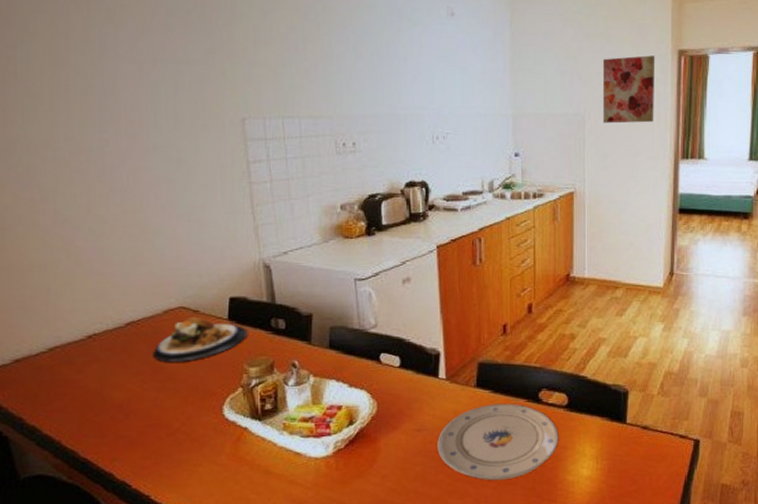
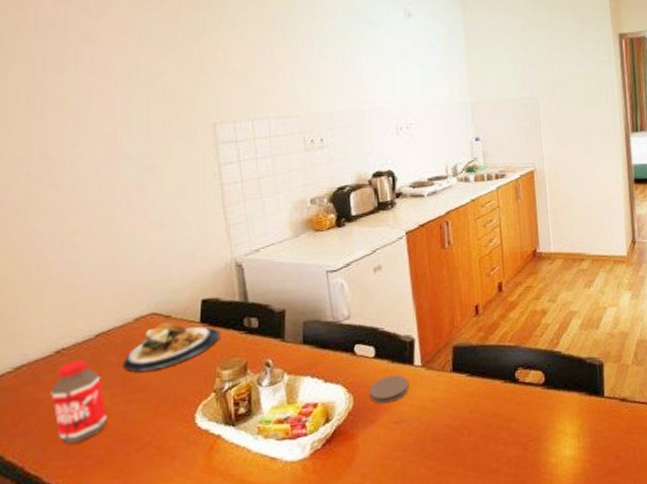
bottle: none [84,347,138,423] -> present [50,360,107,444]
coaster: none [393,386,432,411] -> present [369,375,408,404]
plate: present [437,403,559,481] -> none [416,385,539,470]
wall art: present [602,55,656,124] -> none [551,40,603,105]

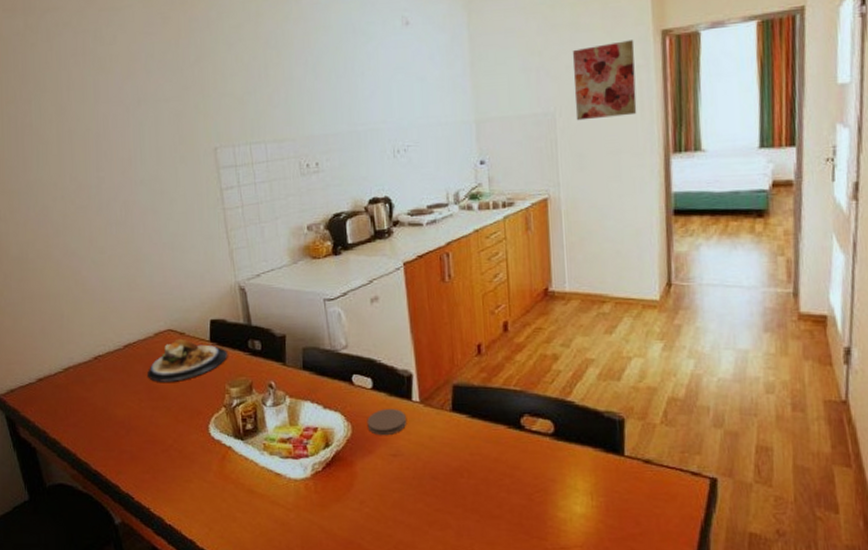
bottle: present [50,360,107,444] -> none [92,367,137,438]
wall art: none [551,40,603,105] -> present [573,40,637,121]

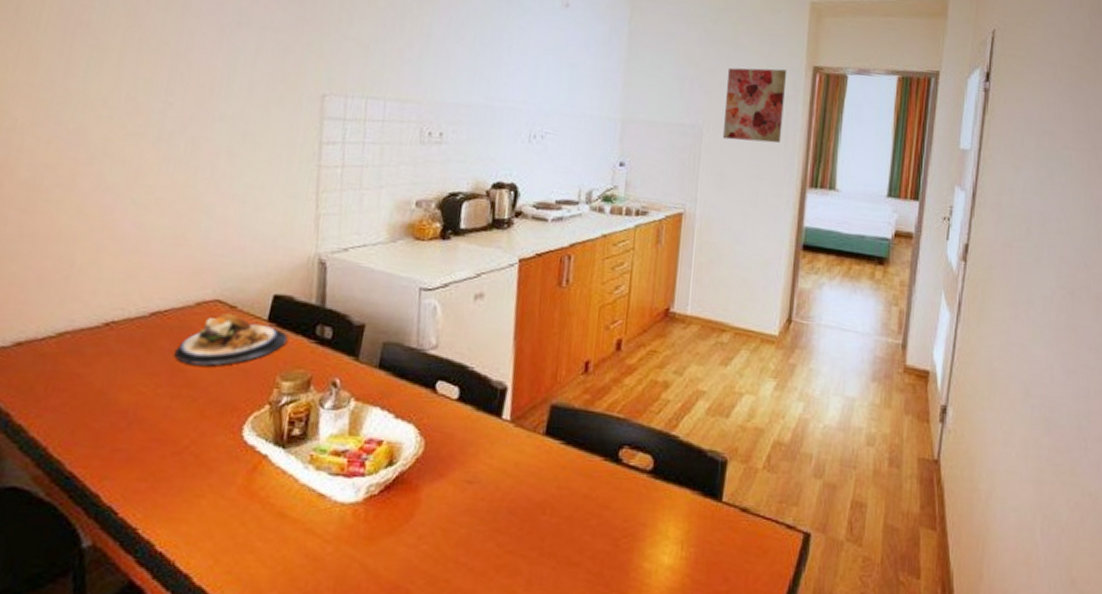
coaster: present [367,409,406,435] -> none [443,425,492,457]

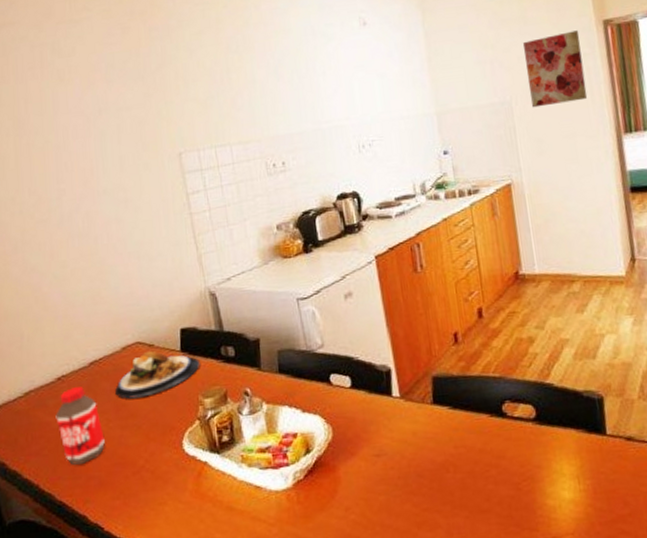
bottle: none [90,338,148,432] -> present [55,387,105,465]

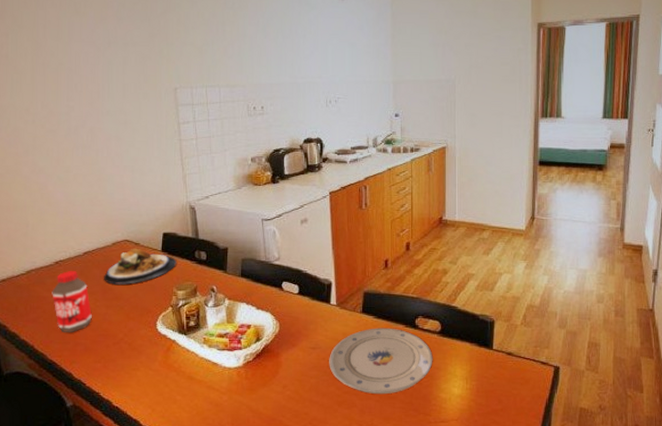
plate: none [398,419,532,509] -> present [329,328,433,395]
wall art: present [523,30,588,108] -> none [470,29,517,88]

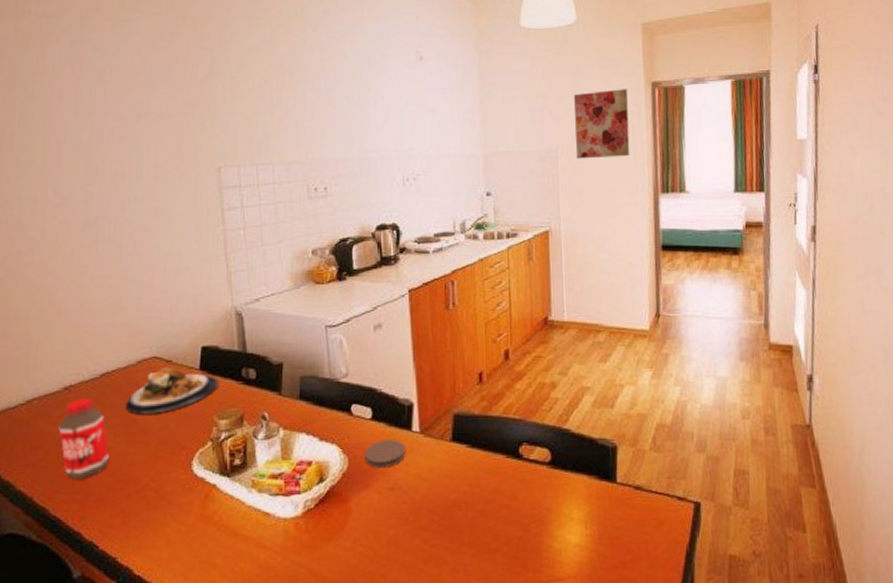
coaster: none [292,311,324,331] -> present [365,440,405,468]
plate: present [329,328,433,395] -> none [411,459,543,547]
wall art: none [470,29,517,88] -> present [574,89,630,159]

